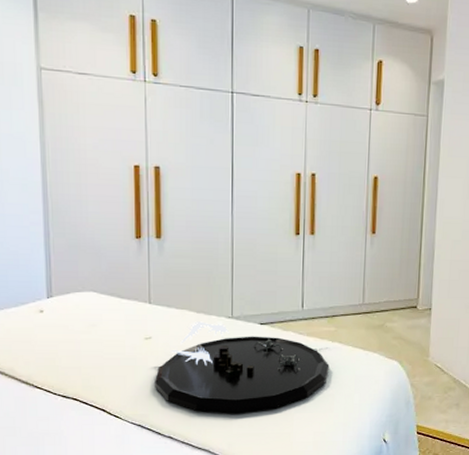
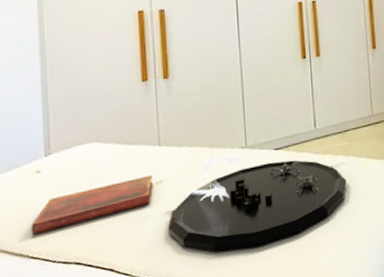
diary: none [35,330,142,368] -> present [31,174,153,236]

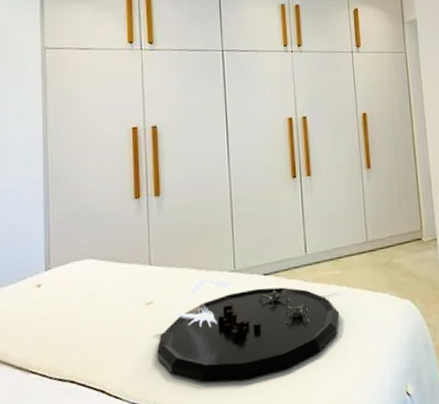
diary: present [31,174,153,236] -> none [31,295,143,350]

